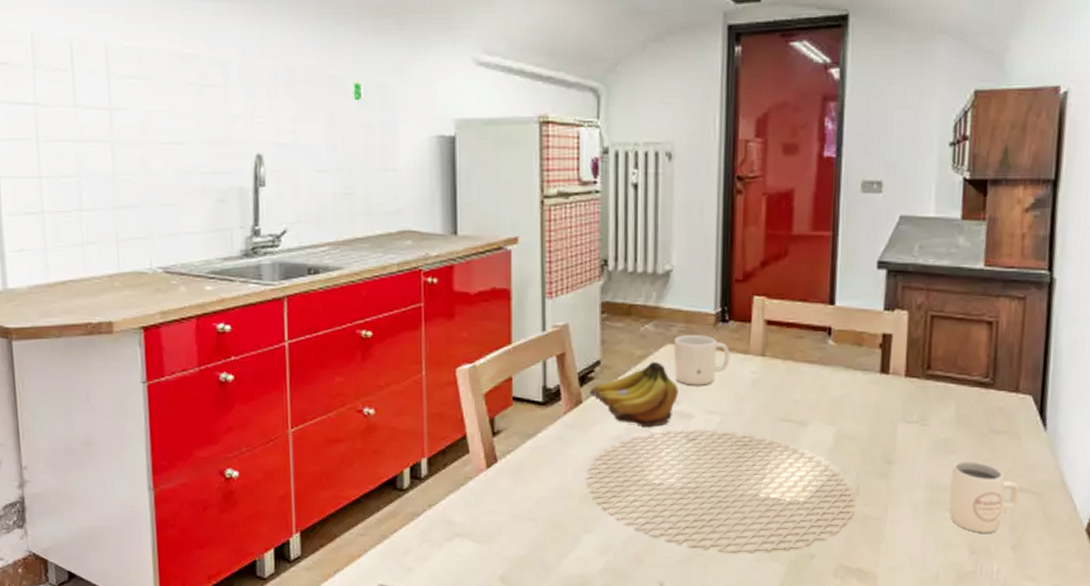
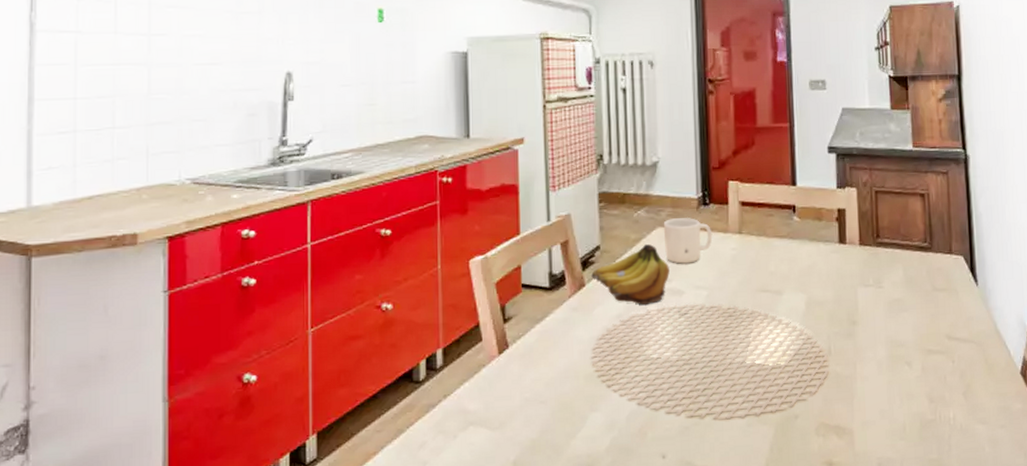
mug: present [949,460,1020,533] -> none [906,316,964,383]

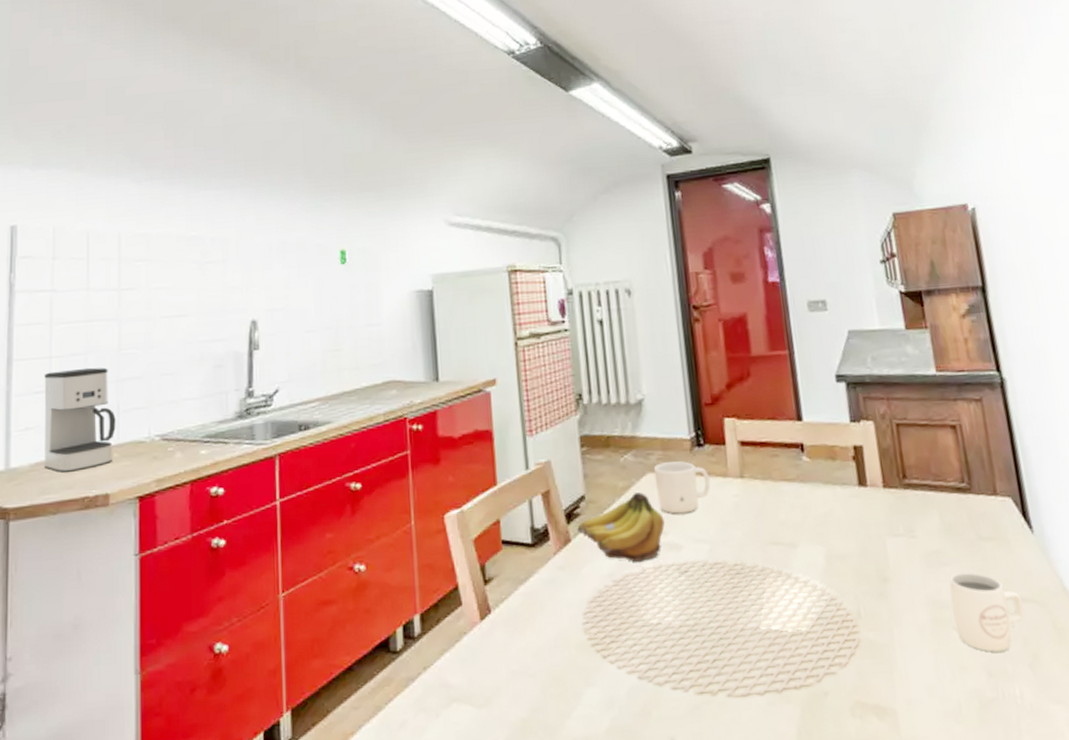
coffee maker: none [68,110,145,212] -> present [44,367,116,473]
mug: none [906,316,964,383] -> present [949,571,1025,652]

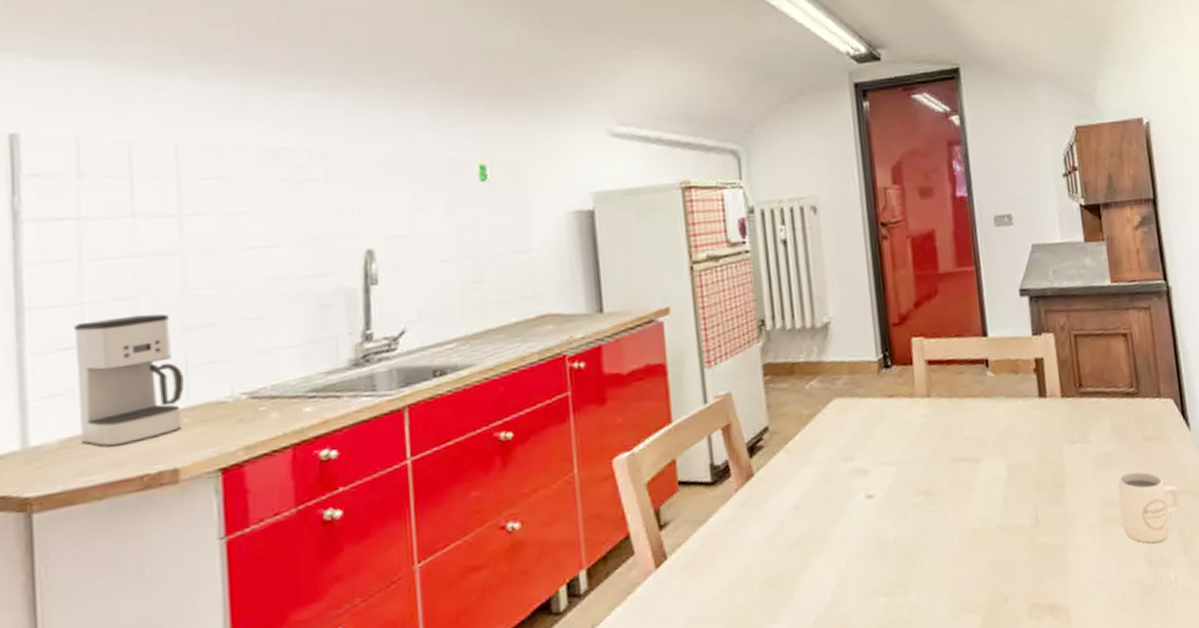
fruit: present [576,492,665,562] -> none [759,419,852,491]
place mat: present [582,559,860,697] -> none [766,480,1038,616]
mug: present [653,461,711,514] -> none [840,384,898,439]

